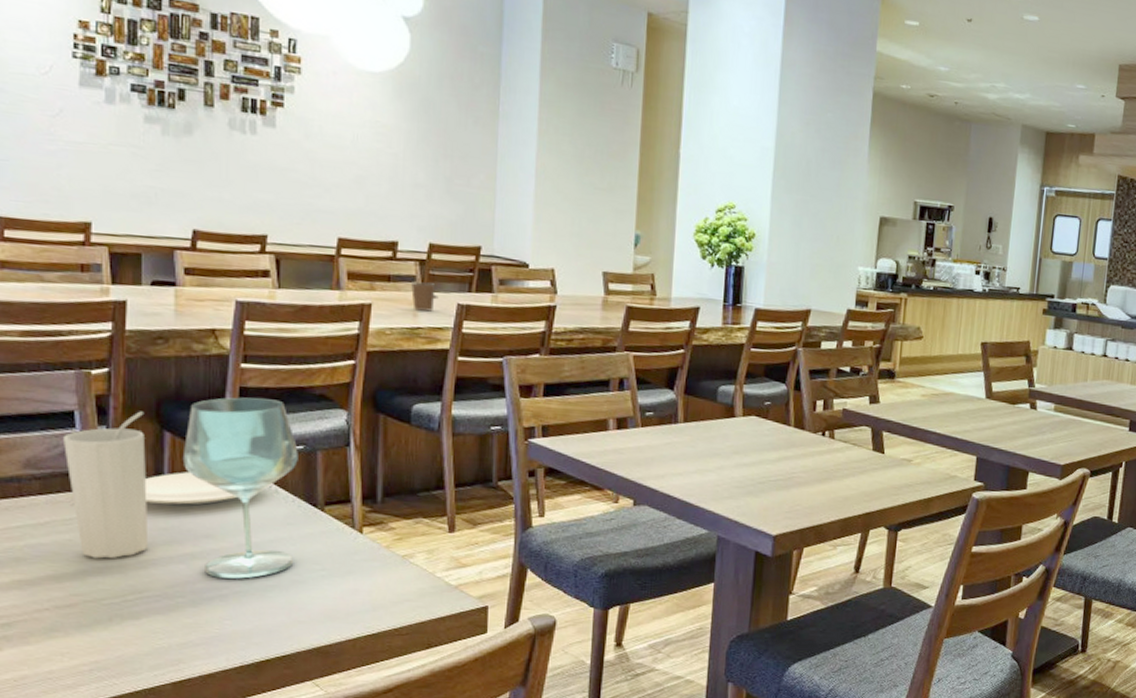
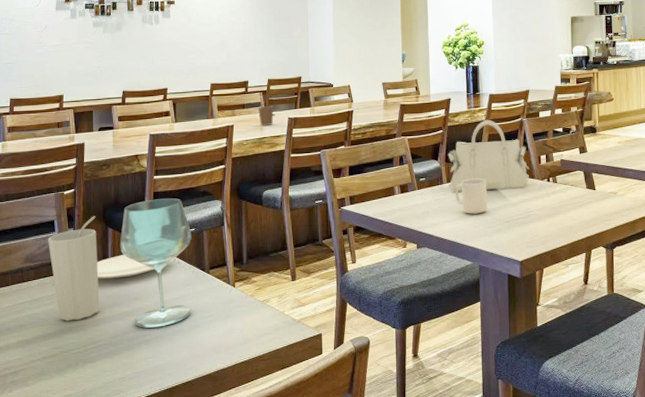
shoulder bag: none [688,342,800,440] -> present [448,119,530,191]
cup: none [693,420,739,469] -> present [455,178,488,214]

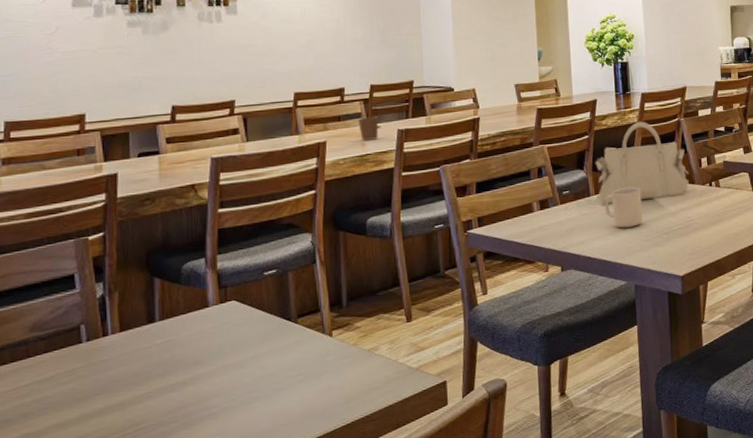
cup: present [48,216,100,321] -> none [65,264,144,402]
plate: present [96,255,154,279] -> none [138,310,221,343]
wine glass: present [119,198,192,328] -> none [171,234,274,399]

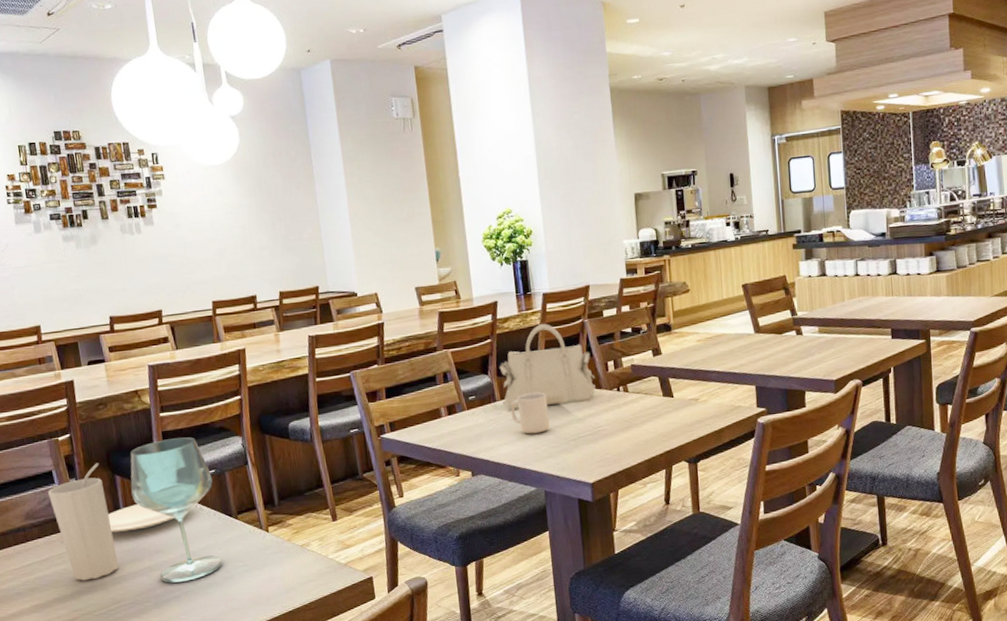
cup: none [65,264,144,402] -> present [48,463,119,581]
plate: none [138,310,221,343] -> present [107,504,174,533]
wine glass: none [171,234,274,399] -> present [130,437,223,583]
cup: present [358,116,382,141] -> none [272,323,294,347]

